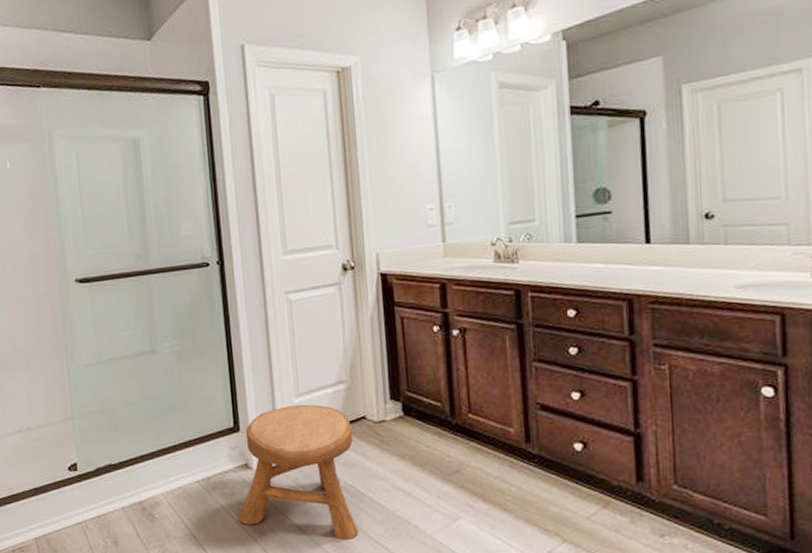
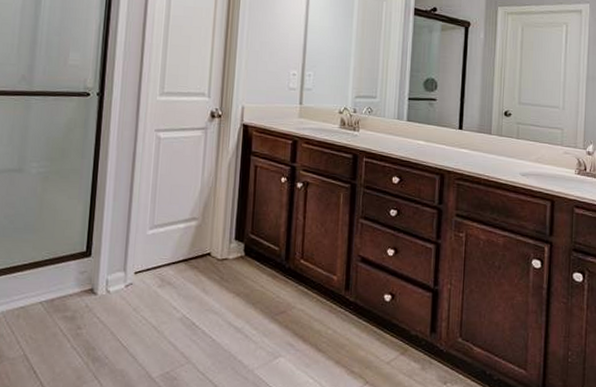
stool: present [238,404,359,540] -> none [75,236,197,371]

